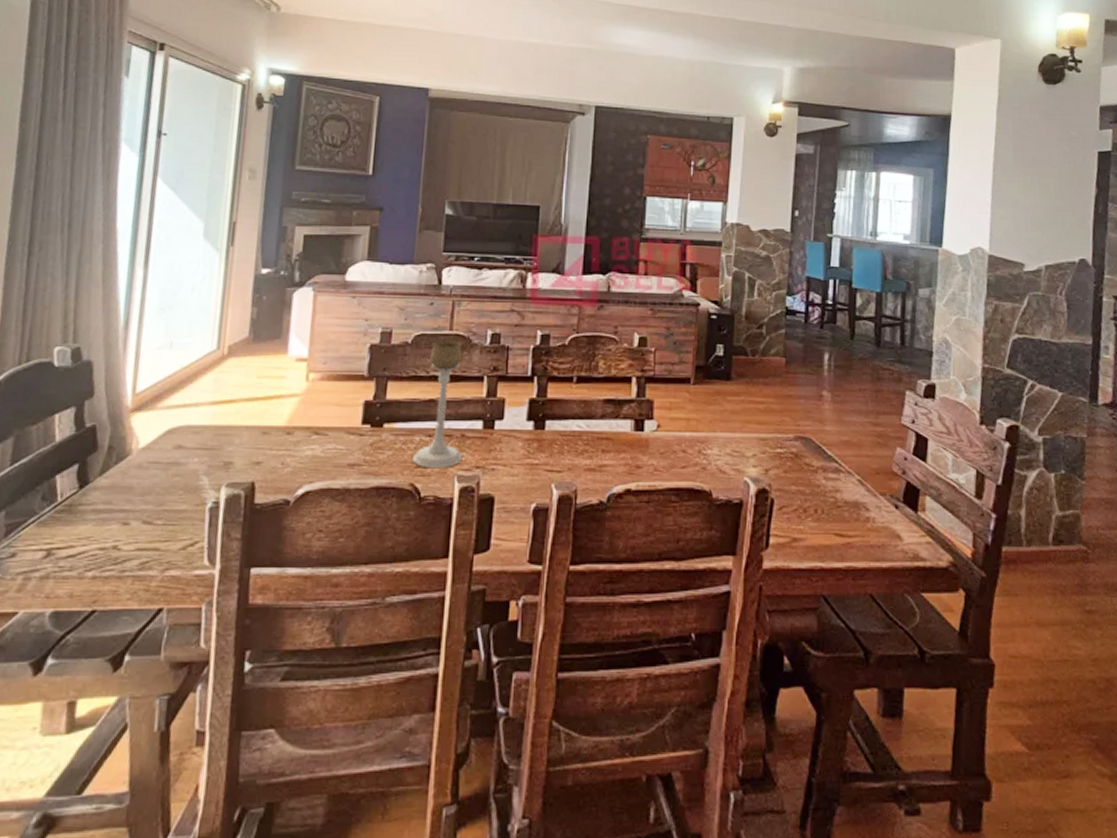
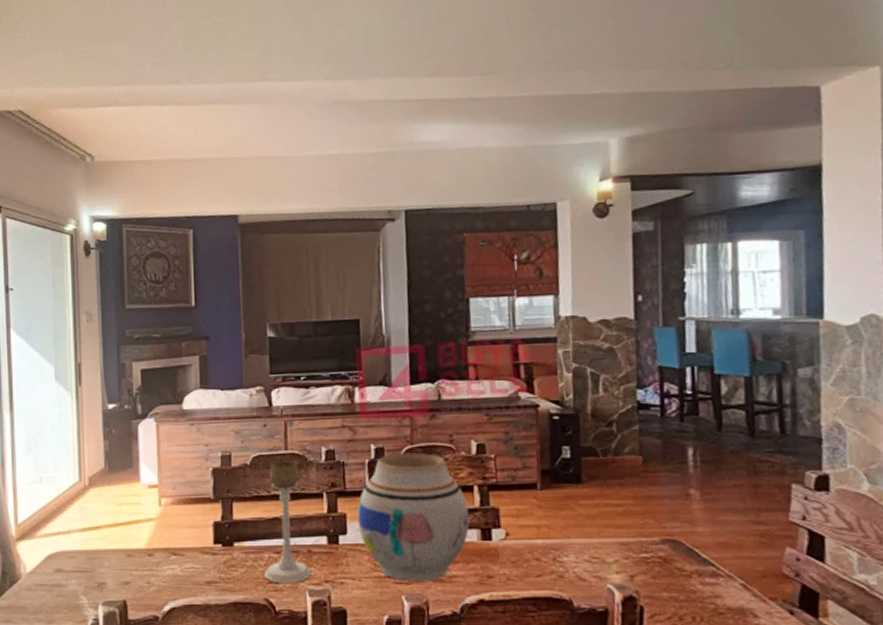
vase: none [516,341,625,471] -> present [357,452,470,582]

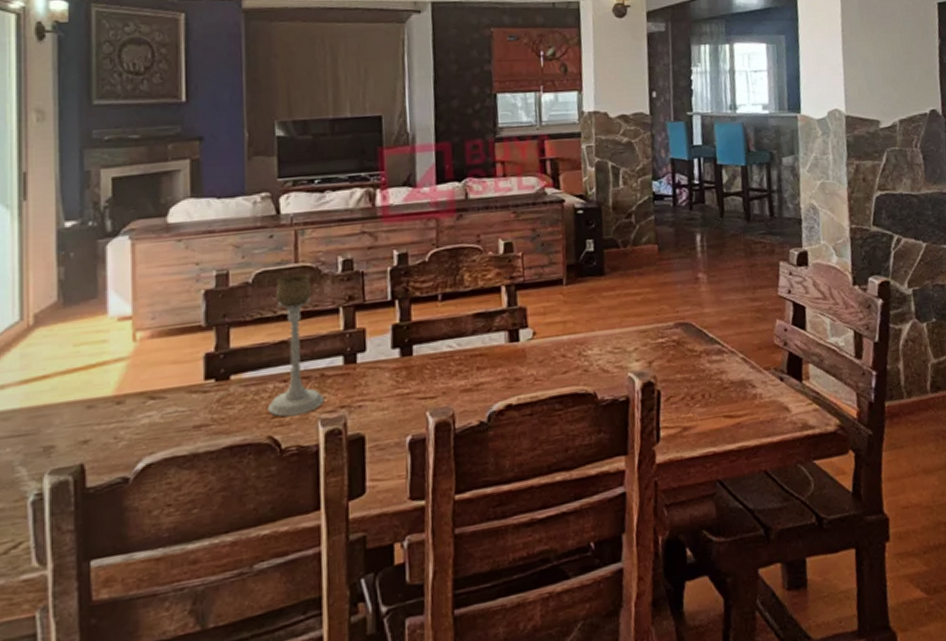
vase: present [357,452,470,582] -> none [378,255,497,397]

